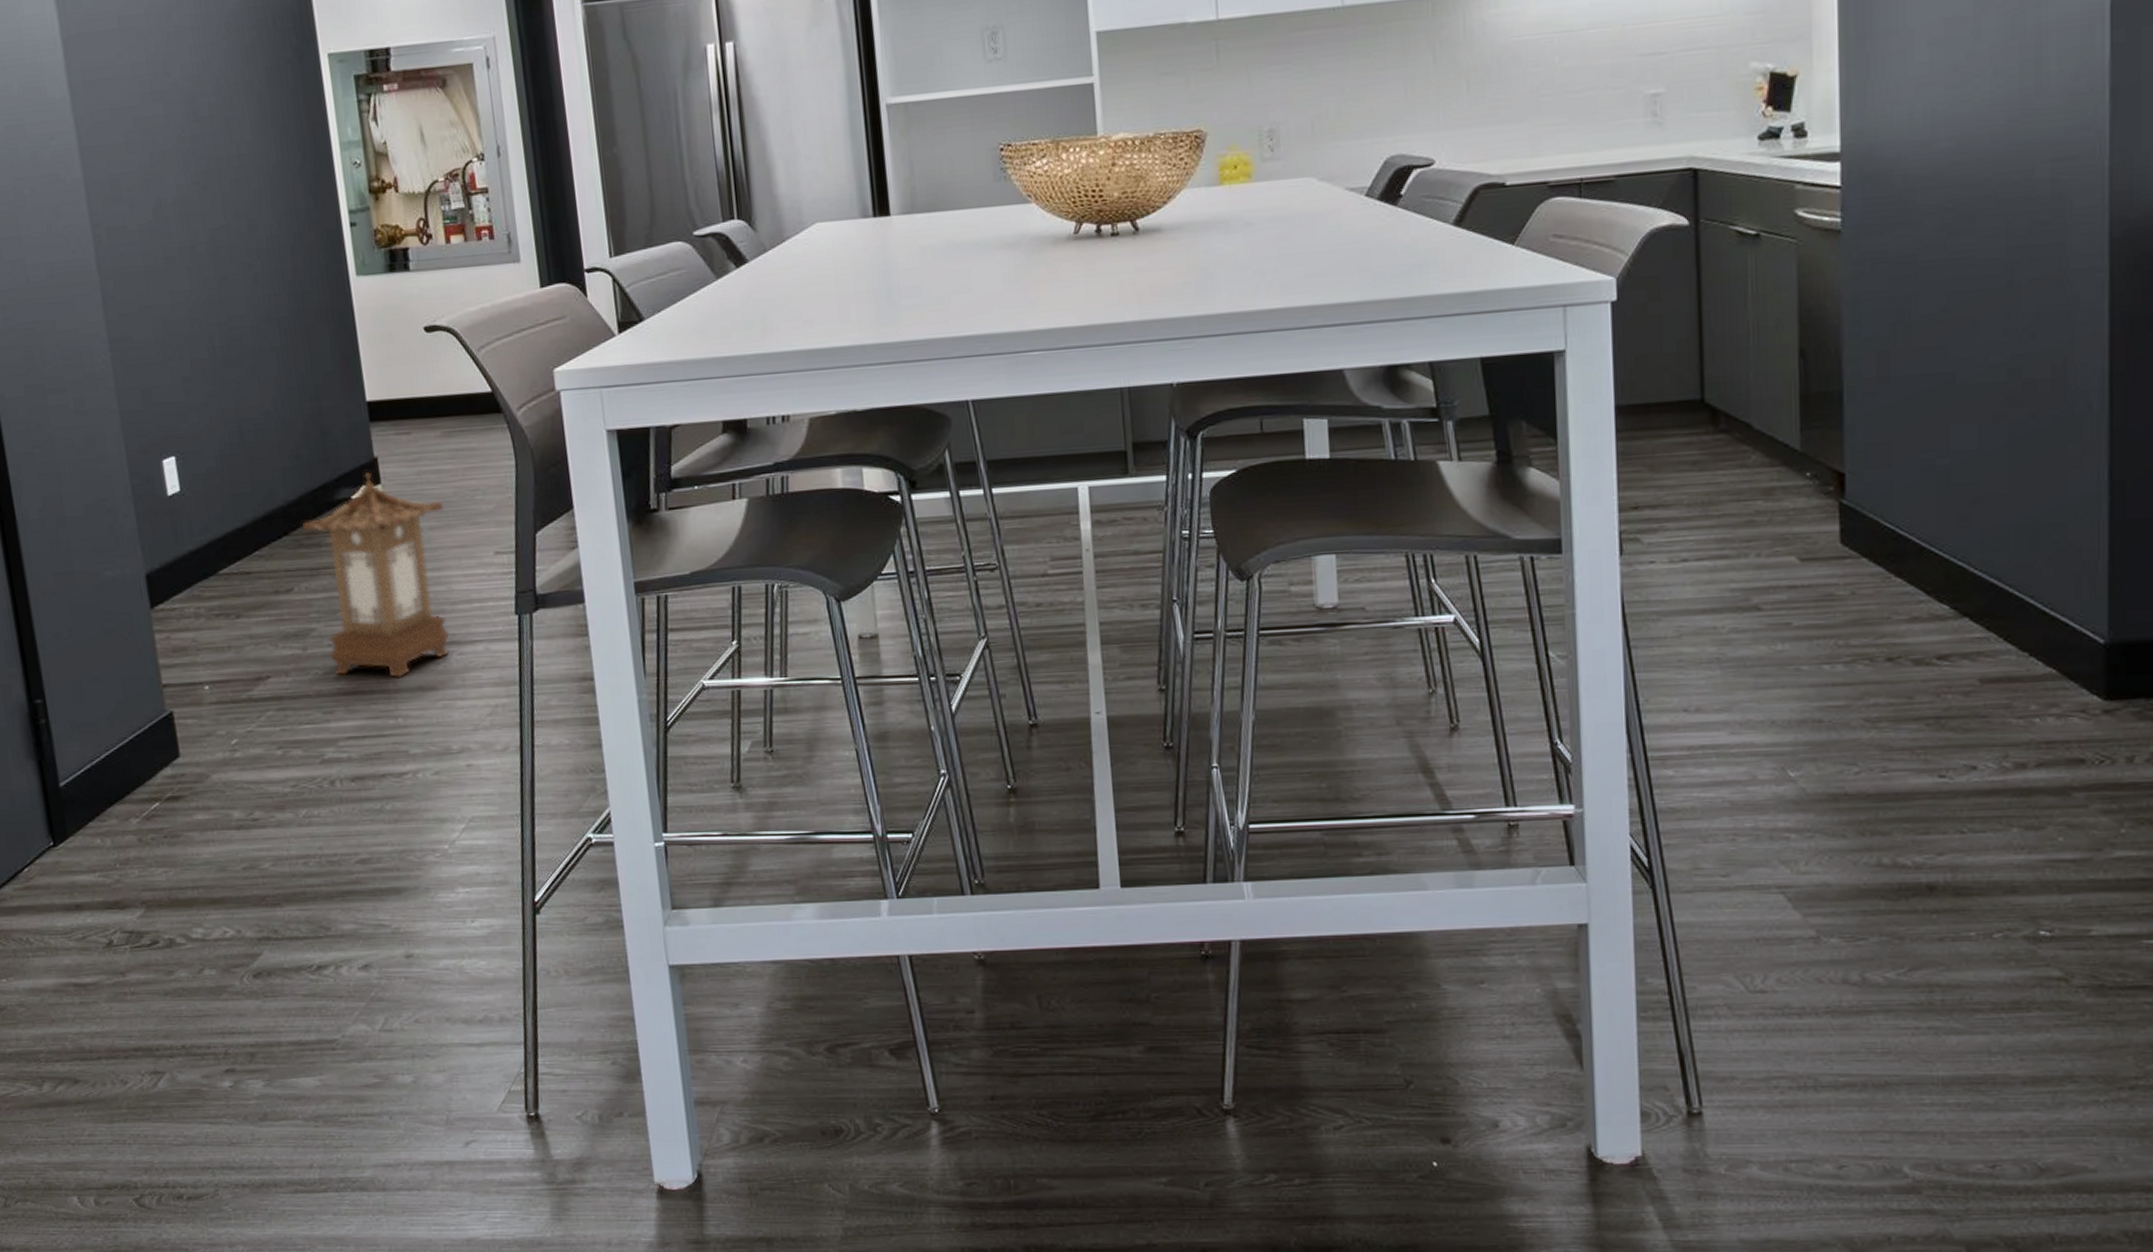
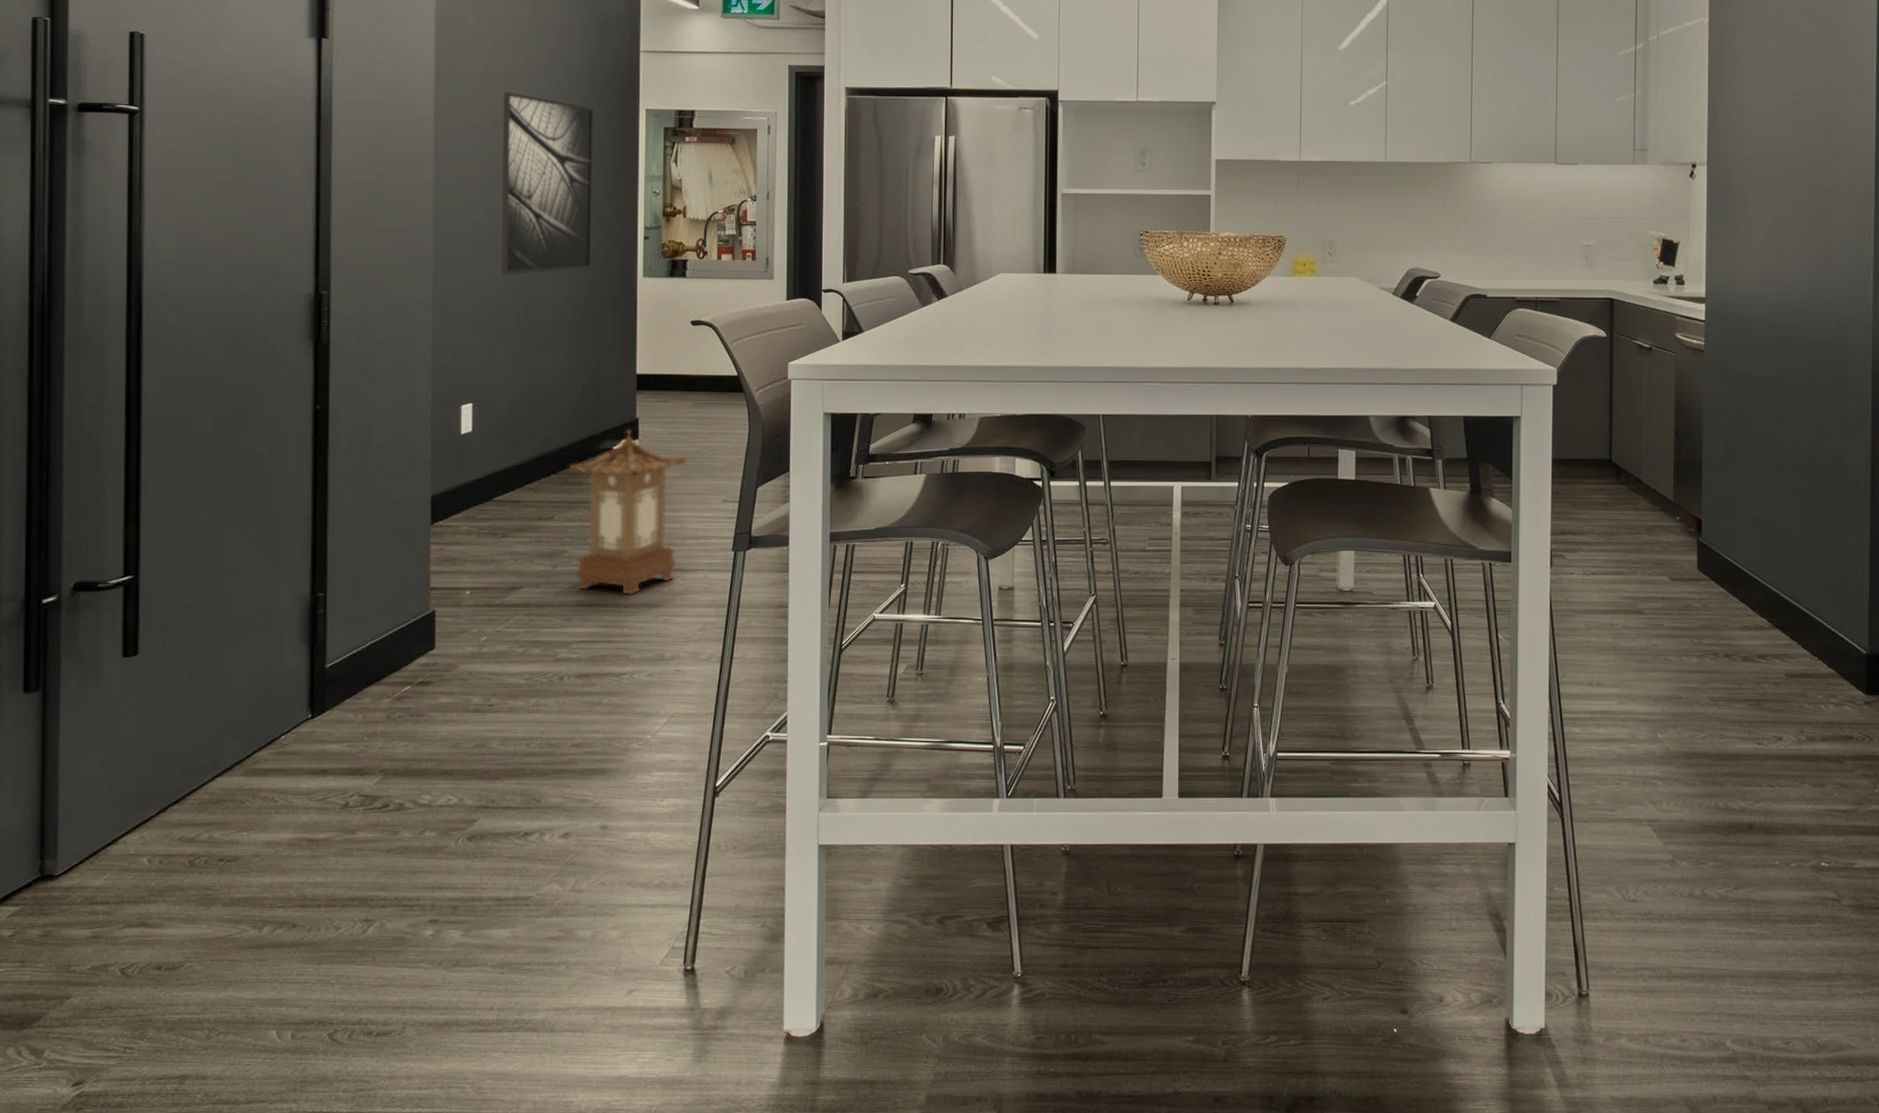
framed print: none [148,51,292,292] -> present [501,92,595,276]

